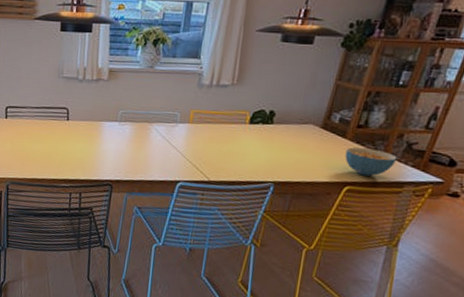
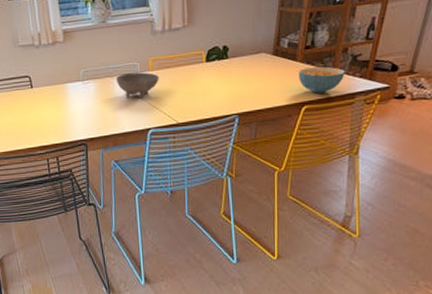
bowl: none [153,121,198,148] -> present [115,72,159,97]

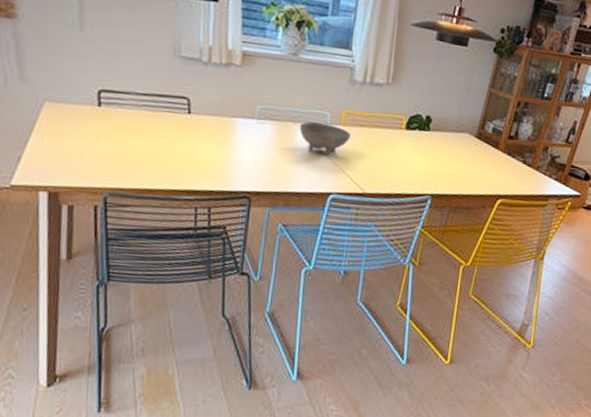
cereal bowl: present [298,66,345,94] -> none [498,159,543,189]

